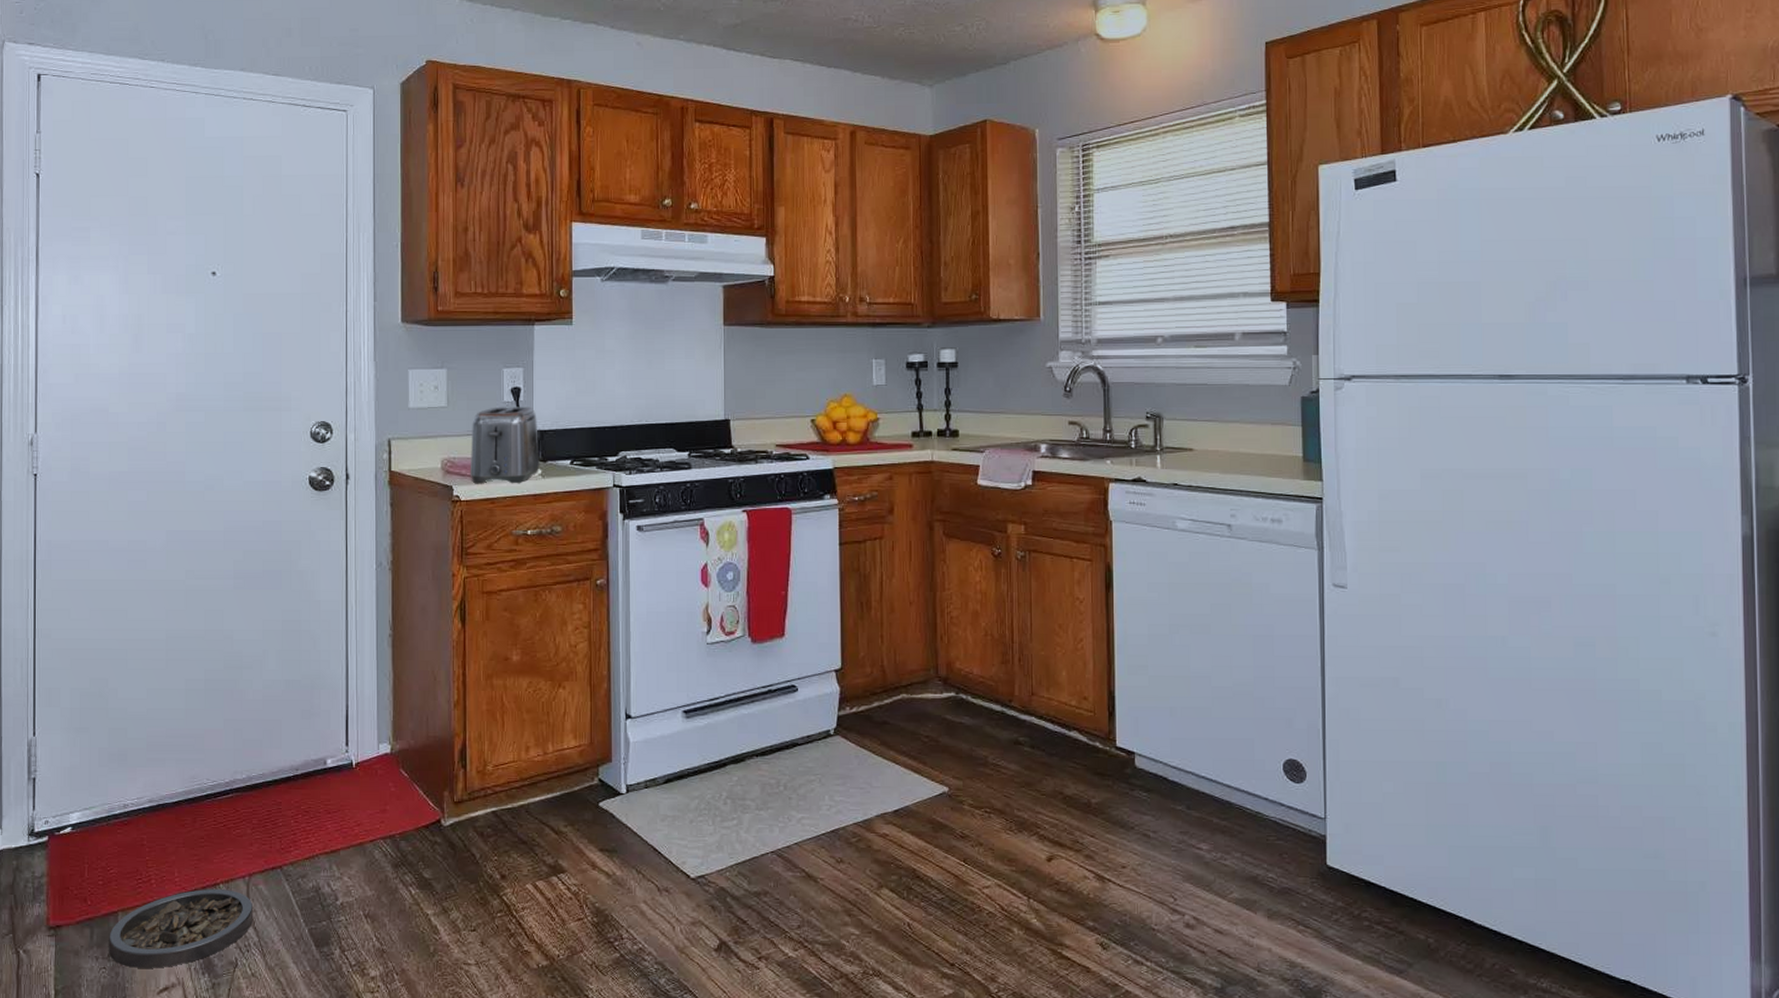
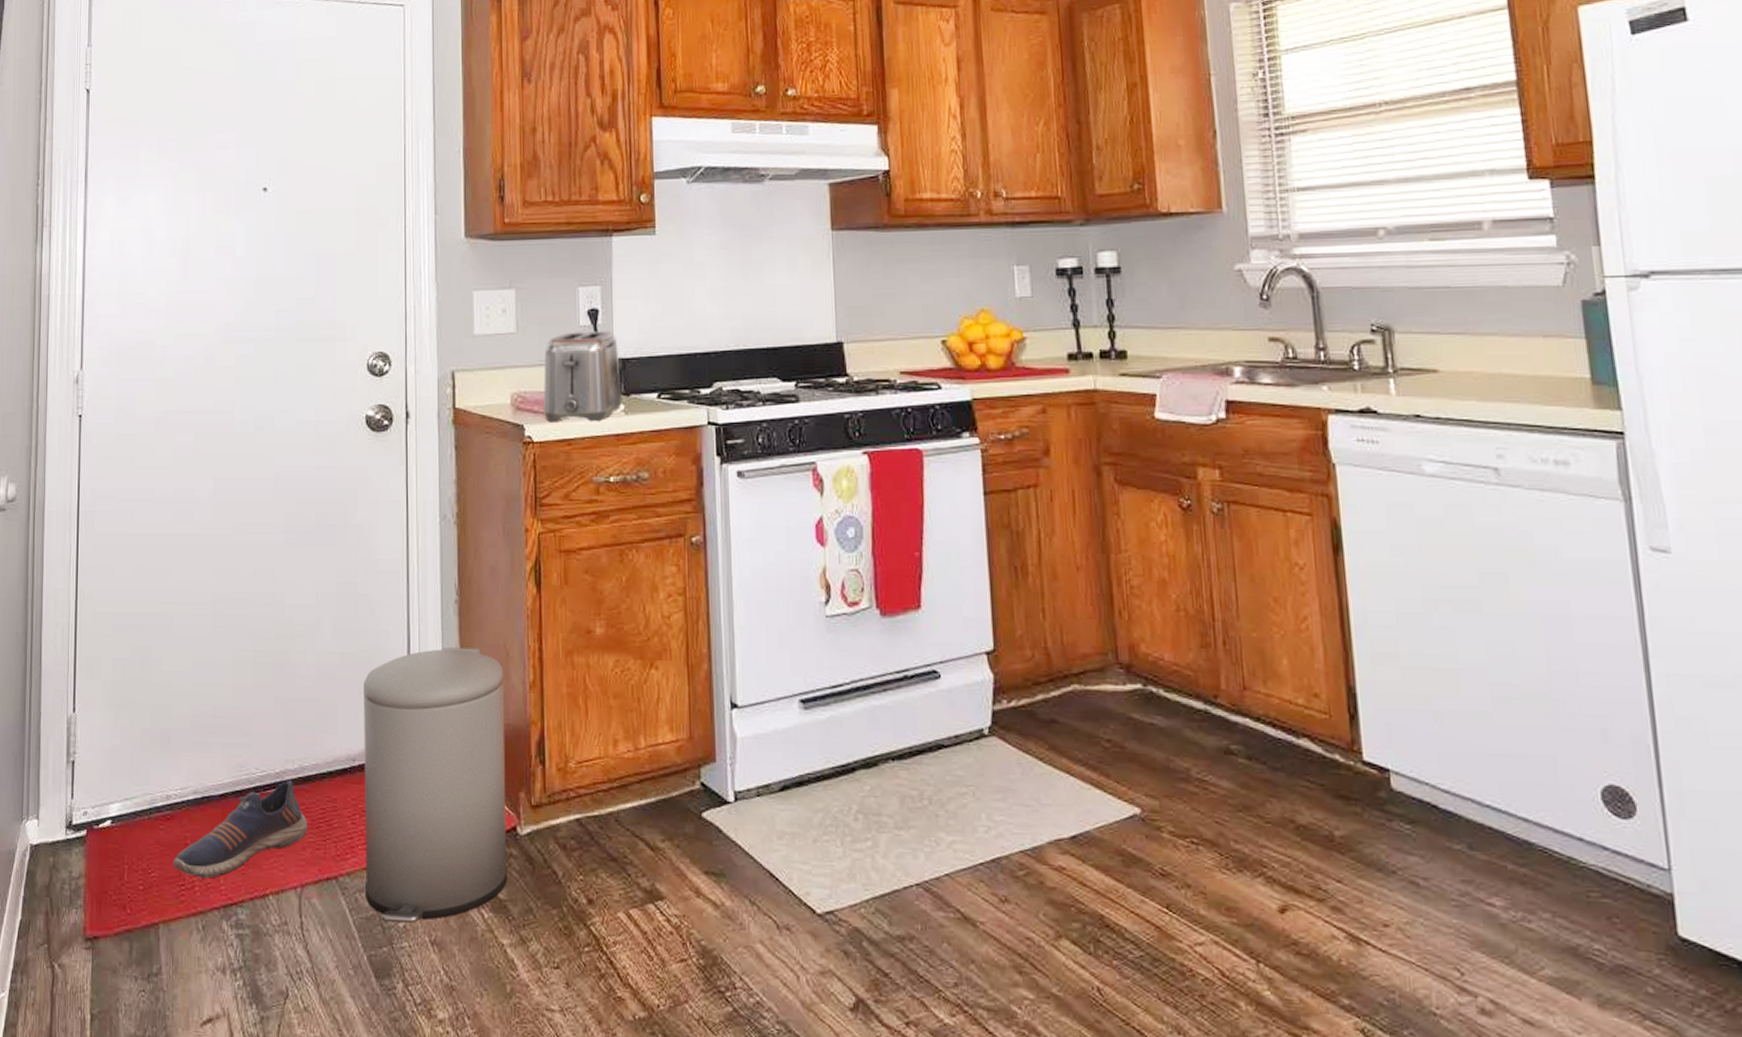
pet bowl: present [109,889,252,968] -> none [149,901,305,995]
shoe: none [131,787,255,872] -> present [173,779,308,879]
pedal bin: none [306,674,432,902] -> present [364,647,508,924]

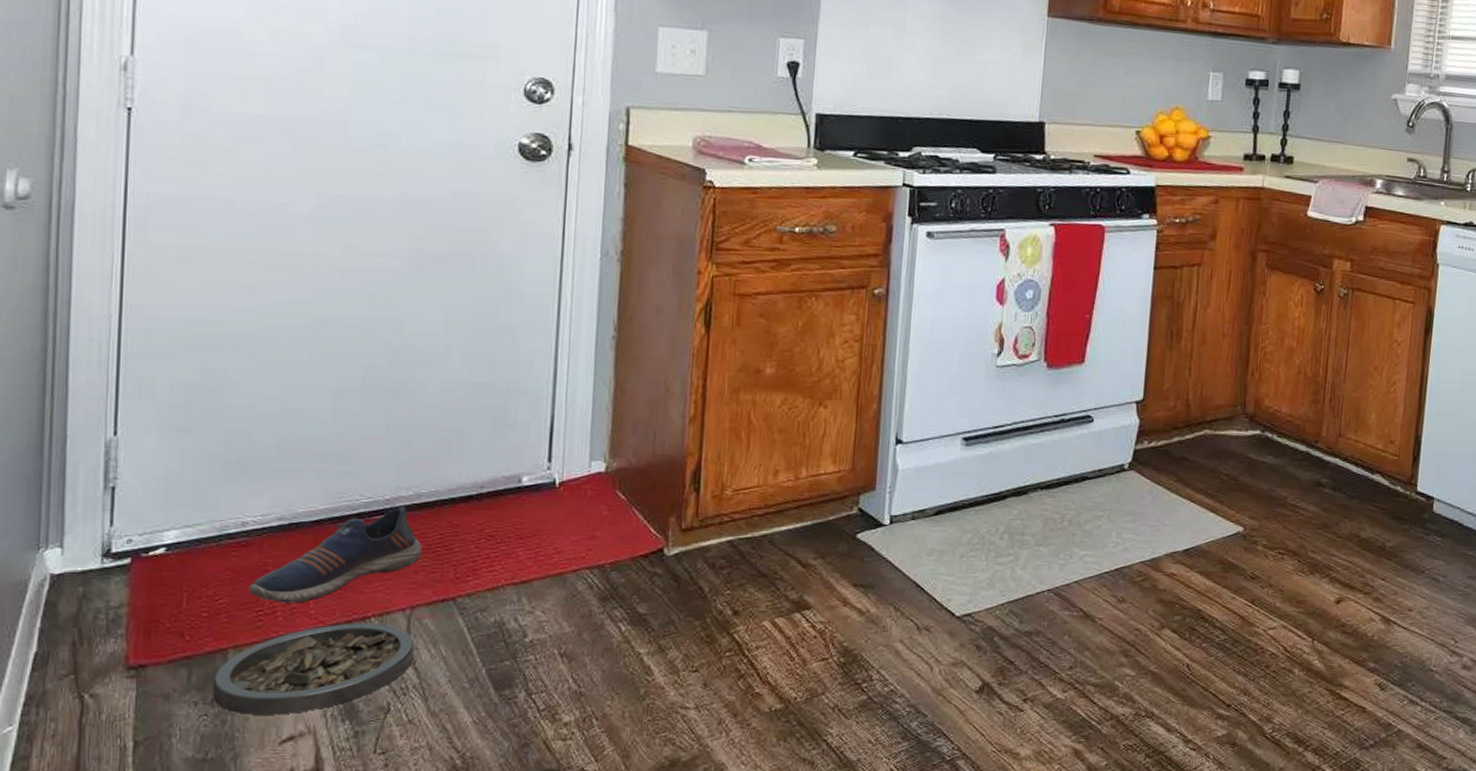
pet bowl: none [149,901,305,995] -> present [213,623,414,715]
pedal bin: present [364,647,508,924] -> none [487,381,663,639]
toaster: present [543,331,622,423] -> none [728,81,817,174]

